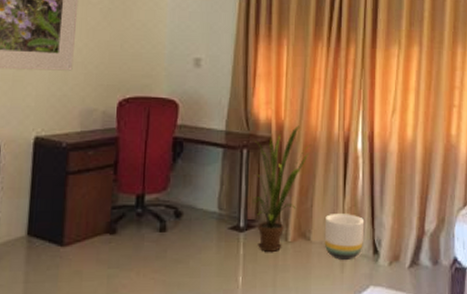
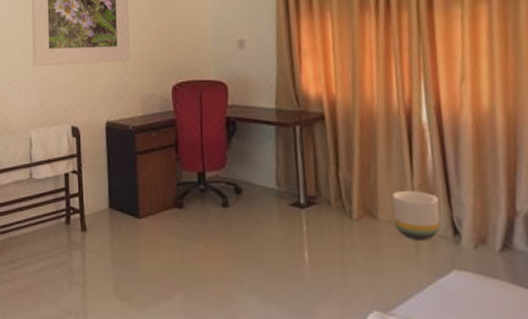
house plant: present [252,125,311,252] -> none [304,100,368,229]

